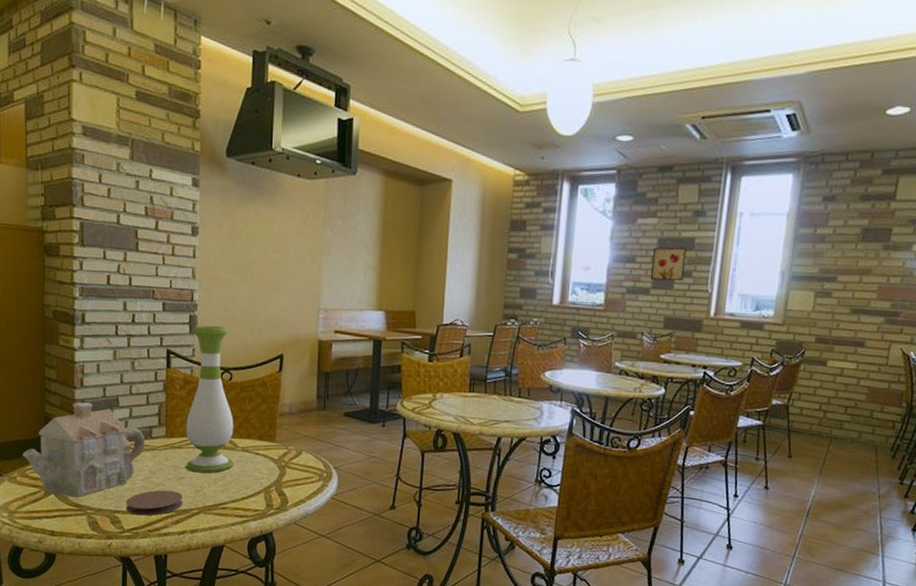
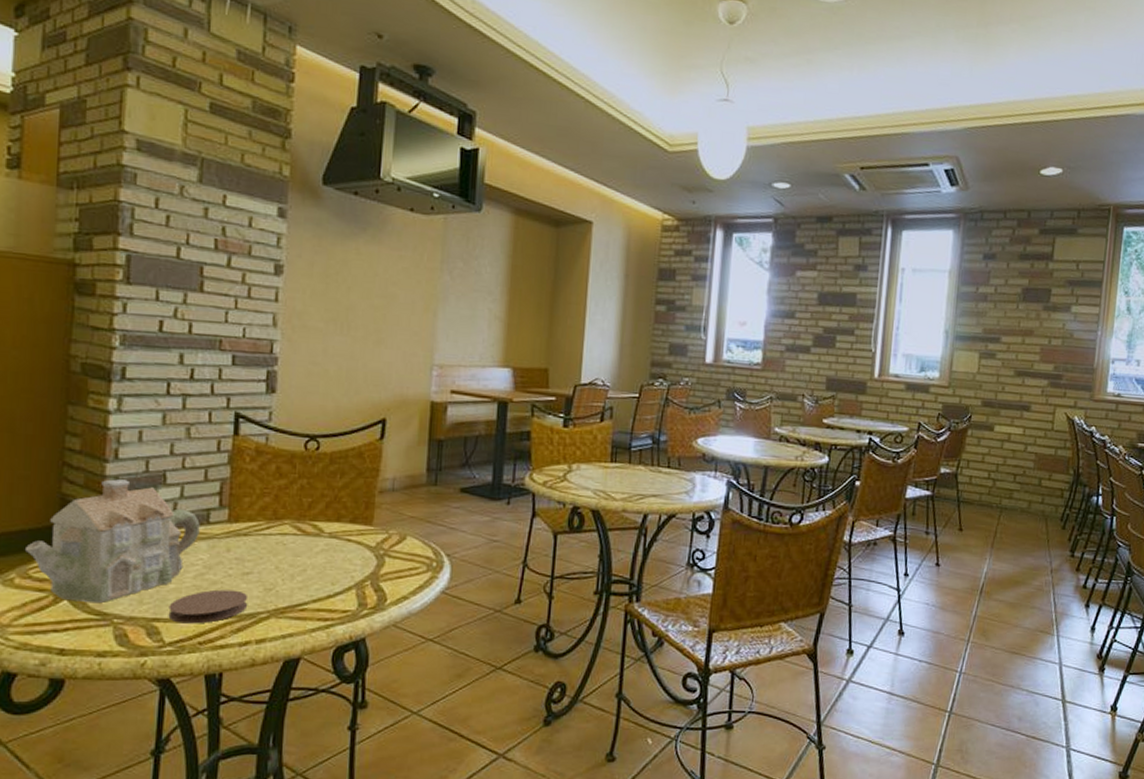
vase: present [185,325,234,474] -> none [252,382,320,567]
wall art: present [651,247,687,282] -> none [811,302,849,340]

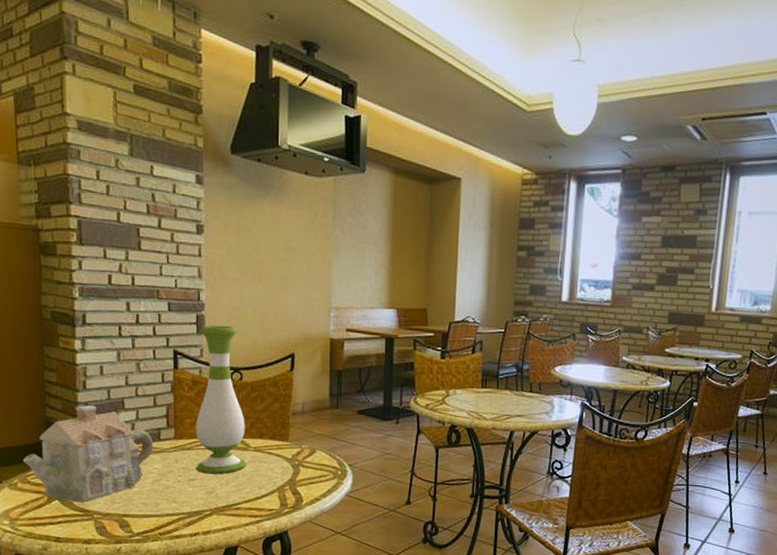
coaster: present [168,589,249,624] -> none [134,492,195,519]
vase: none [252,382,320,567] -> present [195,325,247,475]

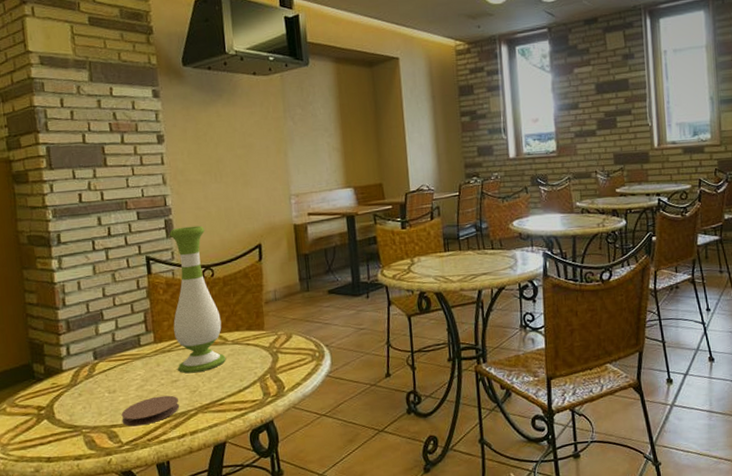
teapot: present [23,405,153,502] -> none [10,321,135,420]
coaster: none [134,492,195,519] -> present [121,395,180,427]

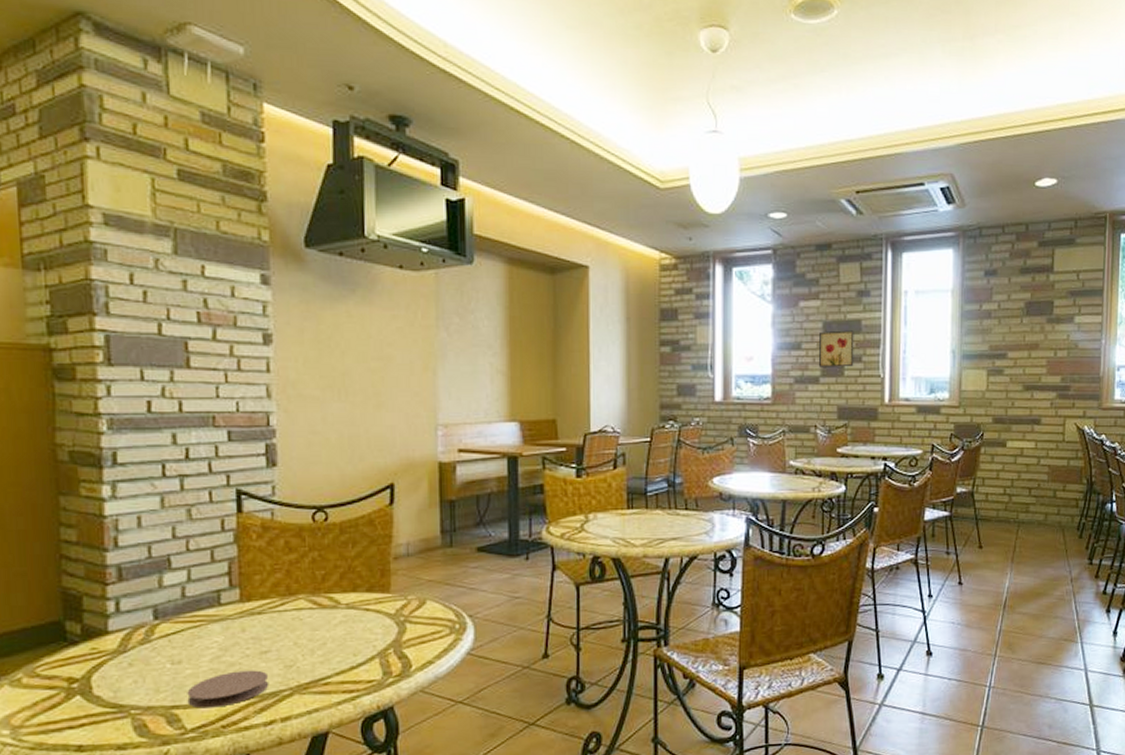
vase: present [169,225,226,374] -> none [268,454,337,643]
wall art: none [593,88,625,122] -> present [819,330,854,367]

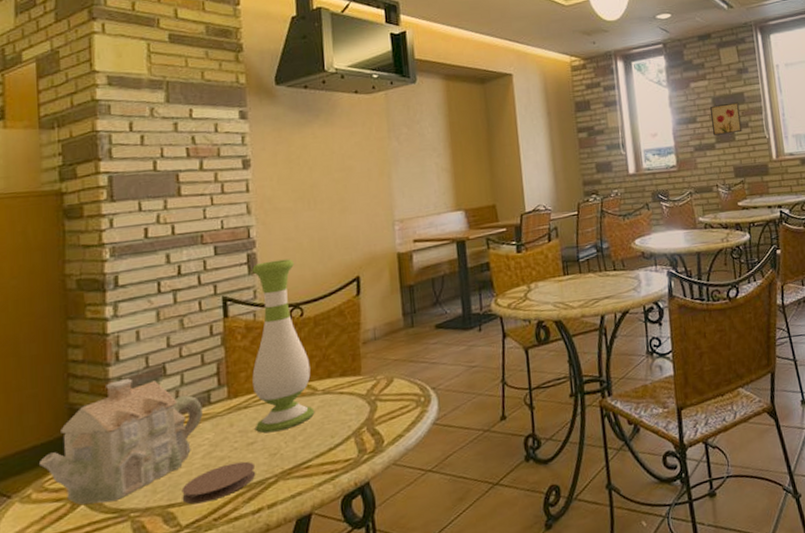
teapot: none [30,568,212,696] -> present [40,378,203,505]
vase: none [268,454,337,643] -> present [252,258,315,434]

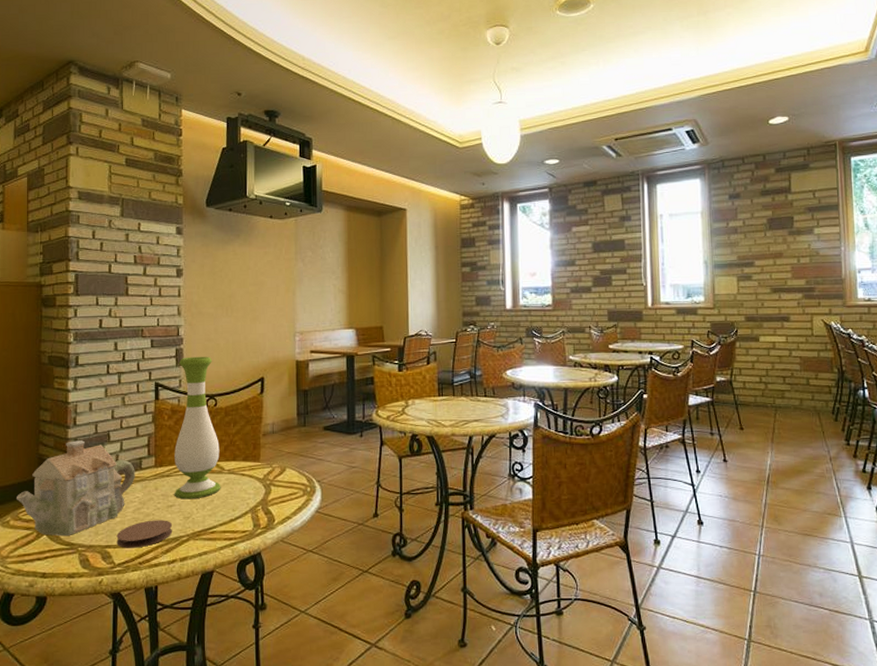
wall art: present [710,102,743,136] -> none [590,248,620,279]

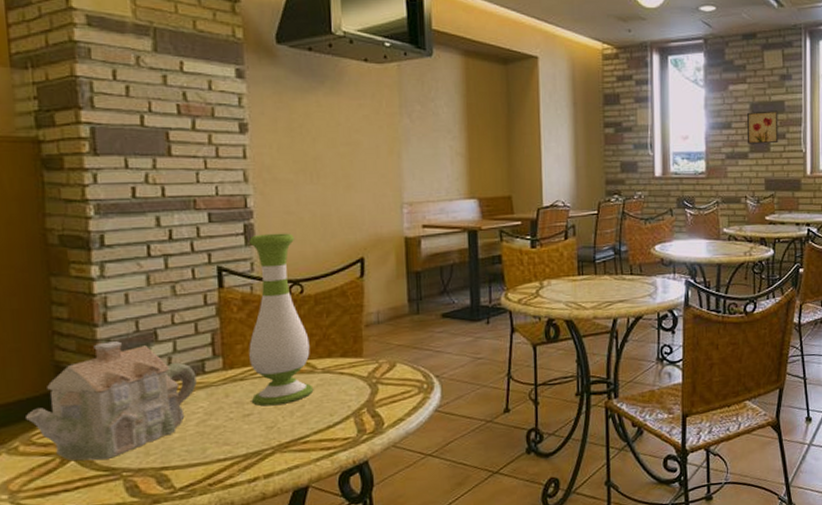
coaster: present [116,520,173,548] -> none [175,431,252,469]
wall art: none [590,248,620,279] -> present [747,111,779,144]

